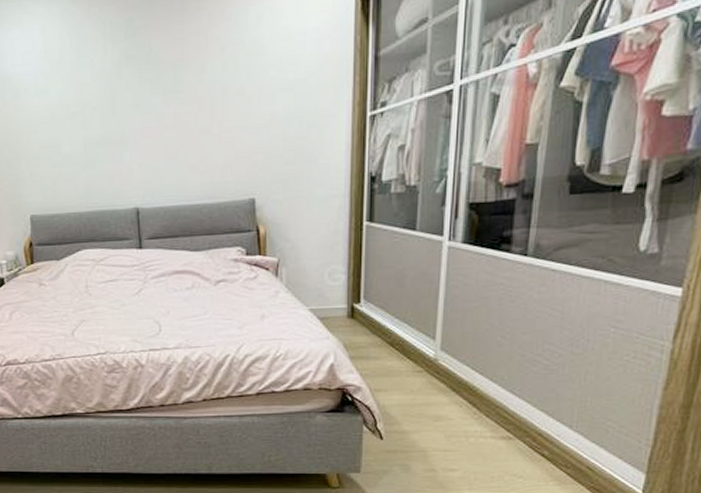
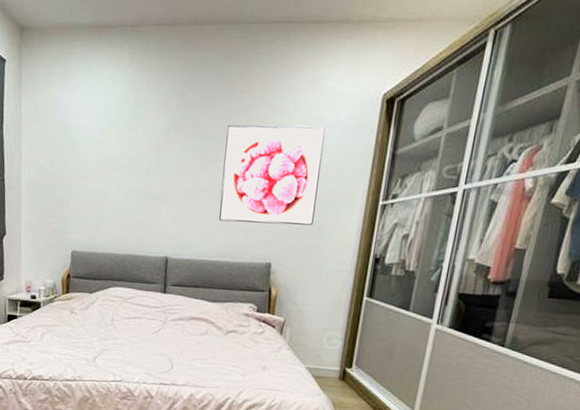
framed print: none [184,36,297,159] -> present [218,124,326,225]

